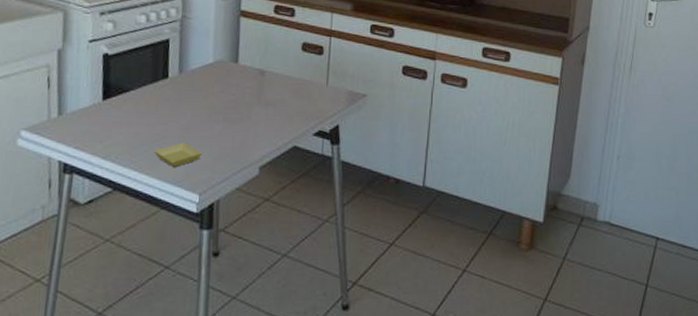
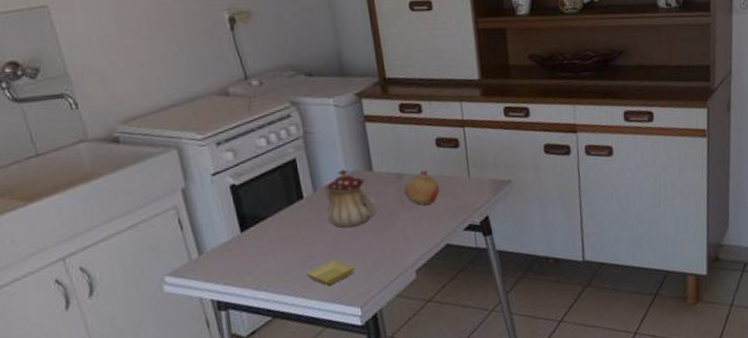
teapot: none [186,57,236,114] -> present [321,169,378,228]
fruit: none [263,70,297,104] -> present [404,170,439,205]

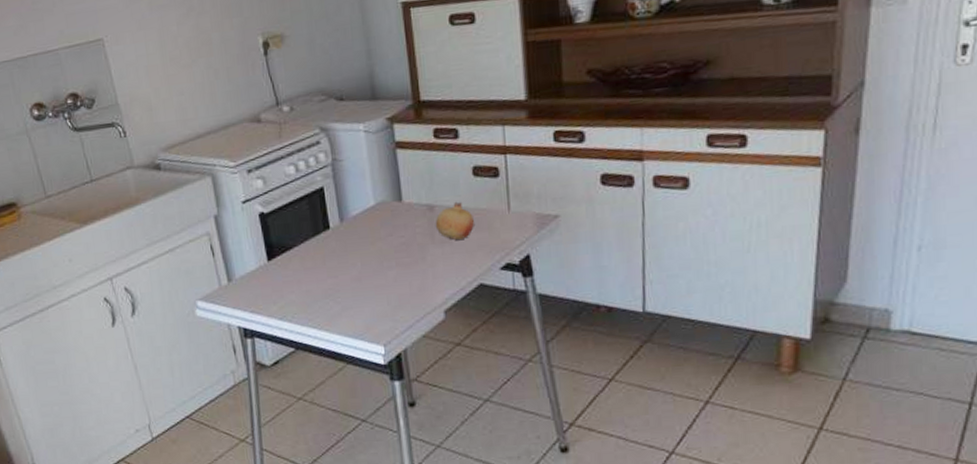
saucer: present [305,260,355,286] -> none [328,294,380,320]
teapot: present [321,169,378,228] -> none [347,199,407,262]

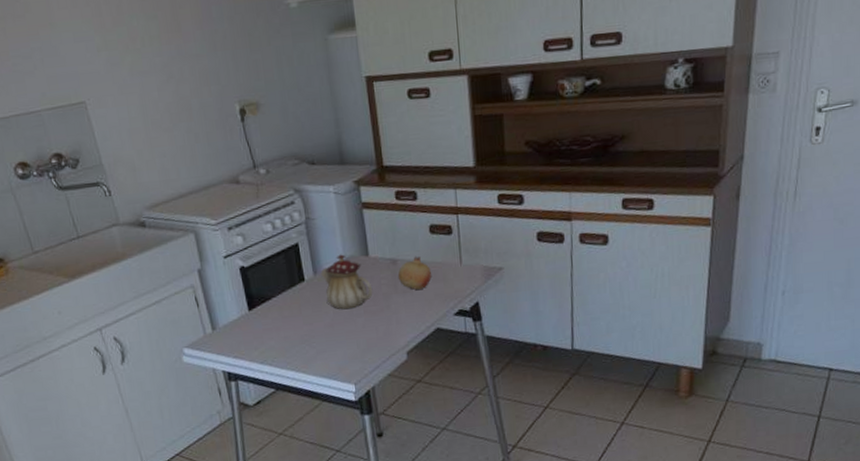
teapot: none [347,199,407,262] -> present [320,254,373,310]

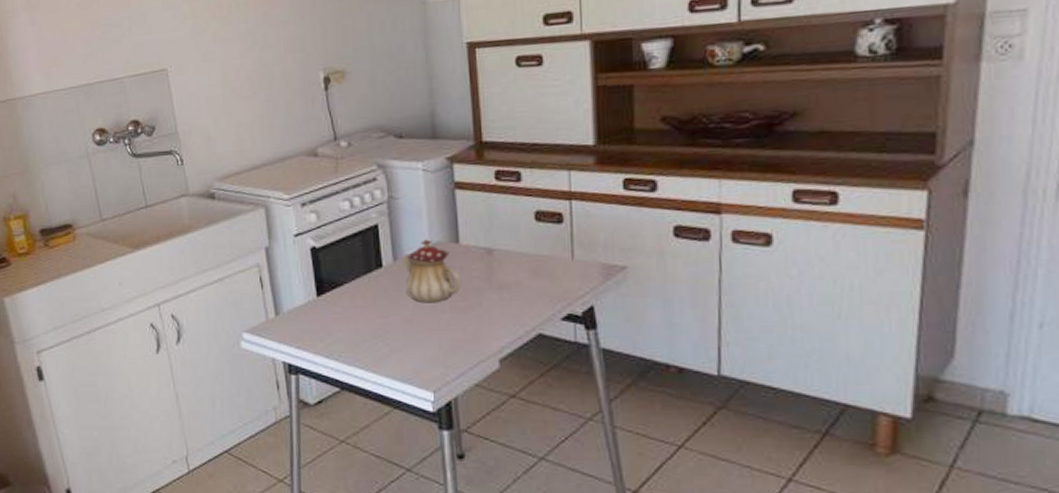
fruit: present [397,256,431,290] -> none [493,246,535,286]

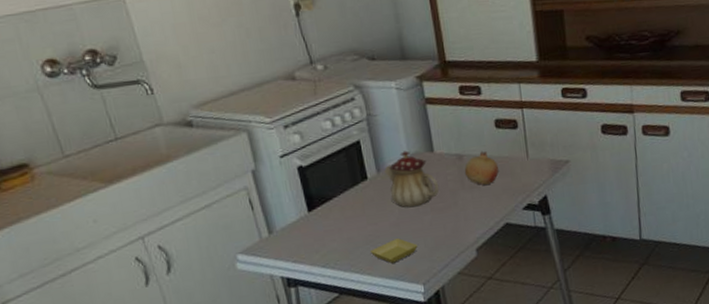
saucer: none [377,336,431,363] -> present [369,238,418,263]
fruit: none [493,246,535,286] -> present [464,151,499,185]

